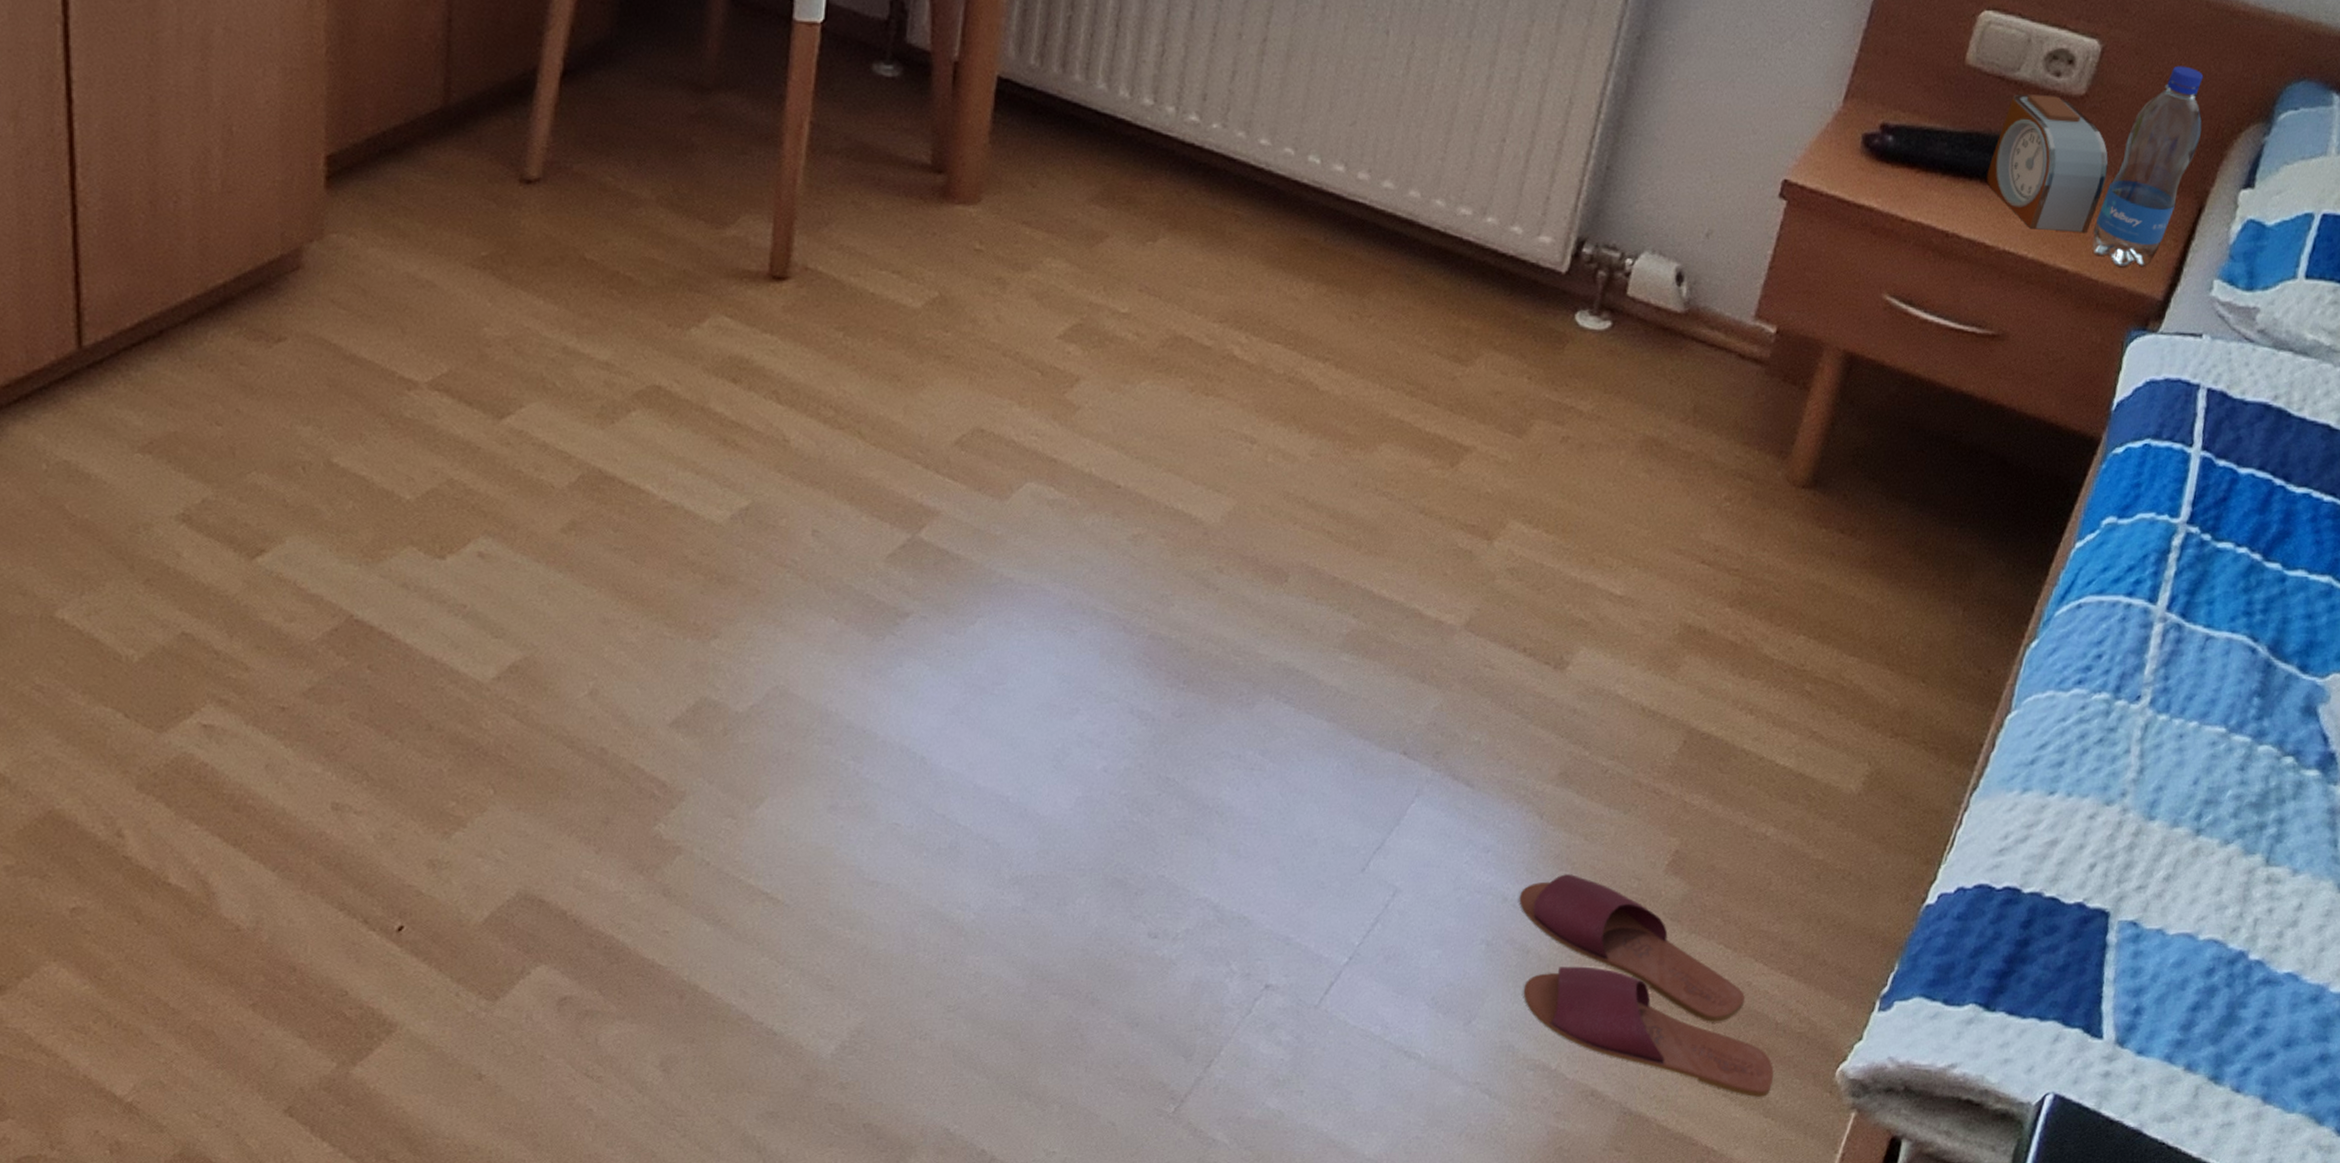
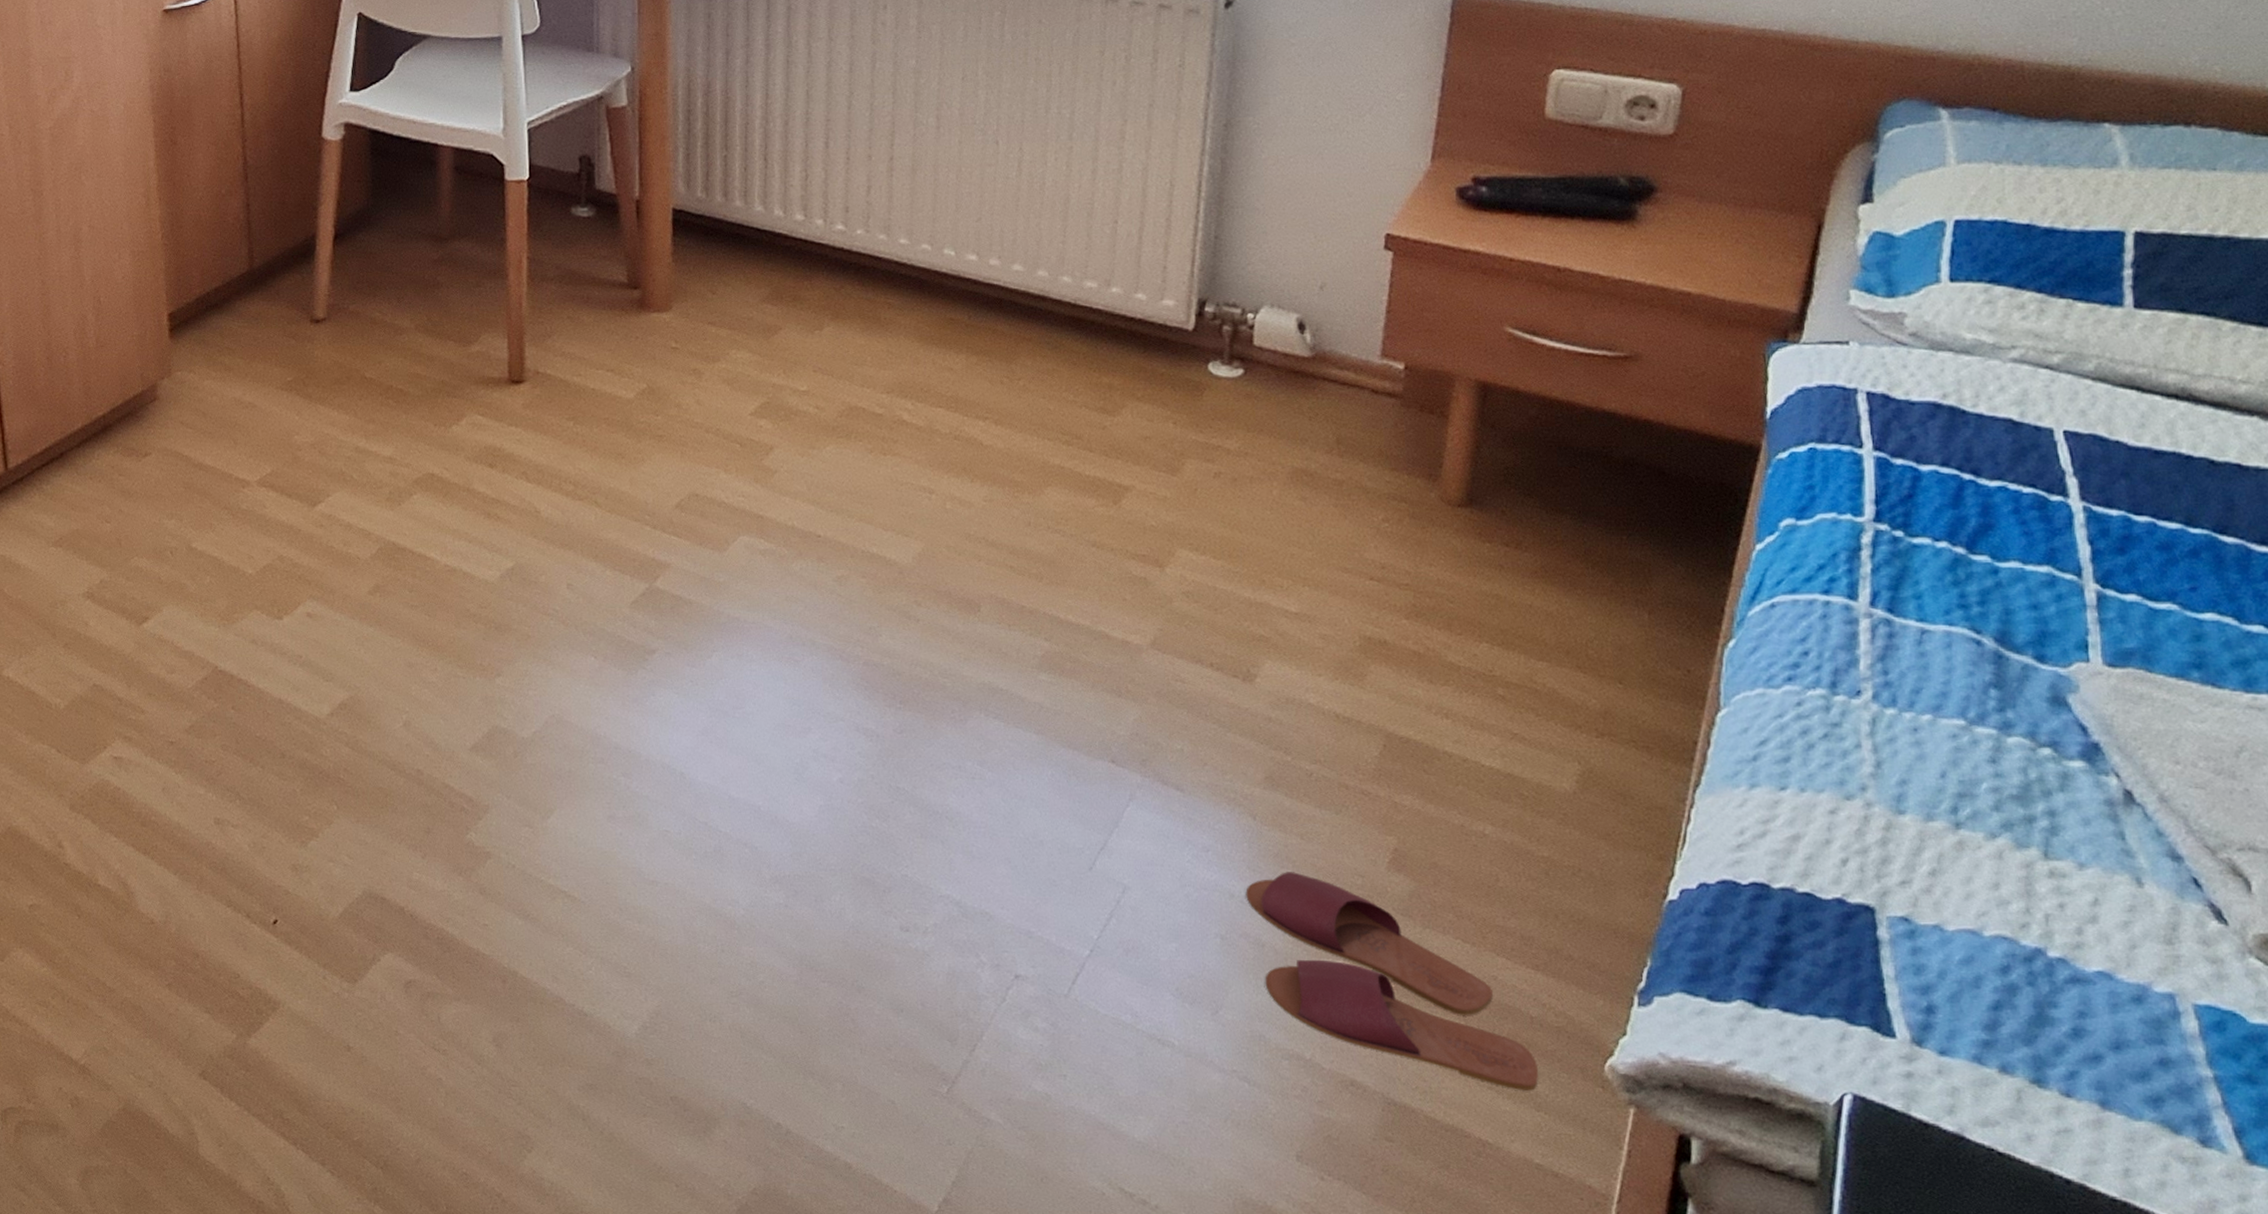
alarm clock: present [1984,94,2109,232] -> none [1587,138,1713,258]
bottle: present [2091,65,2204,268] -> none [1709,99,1805,286]

